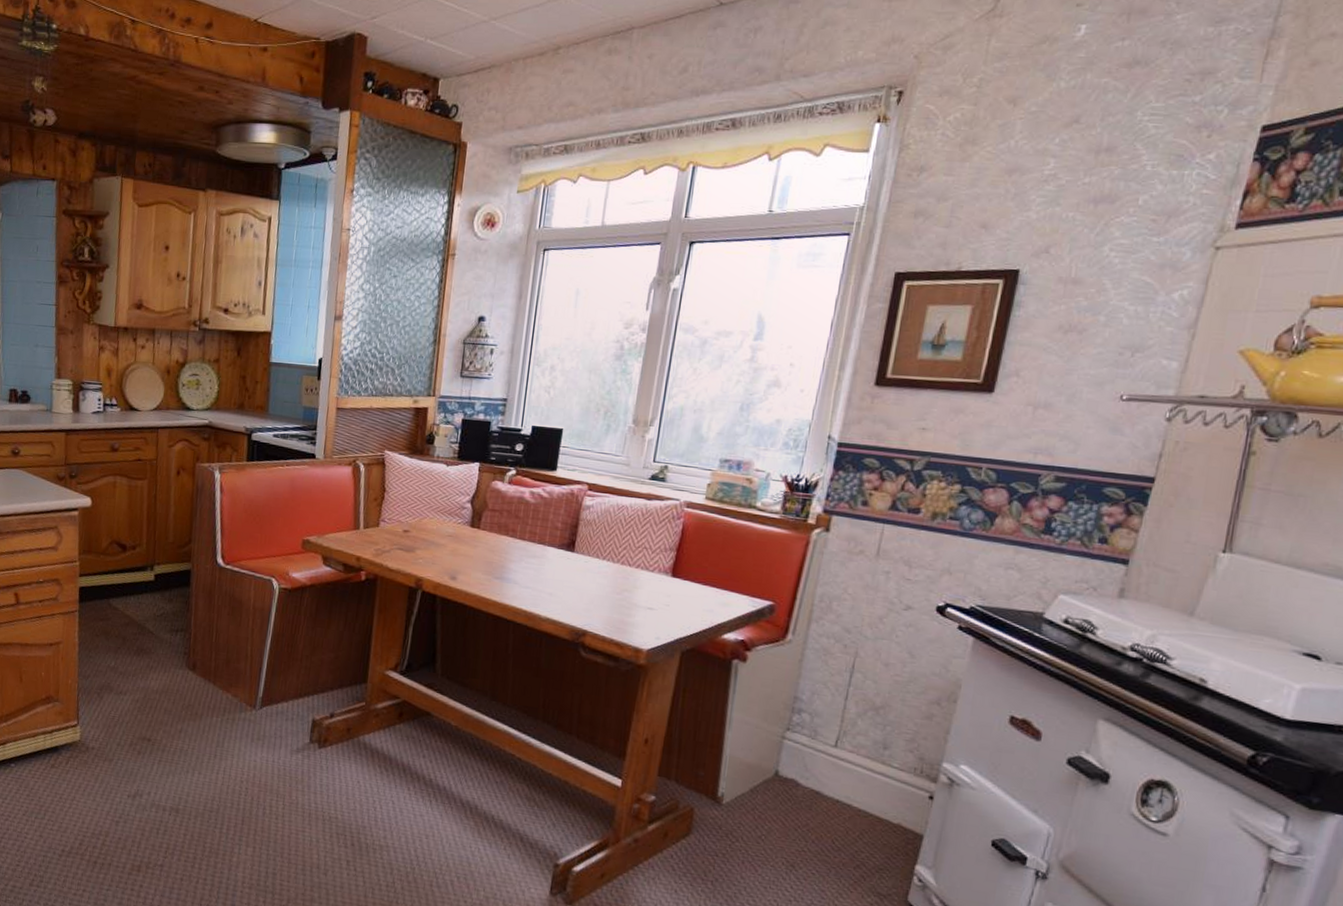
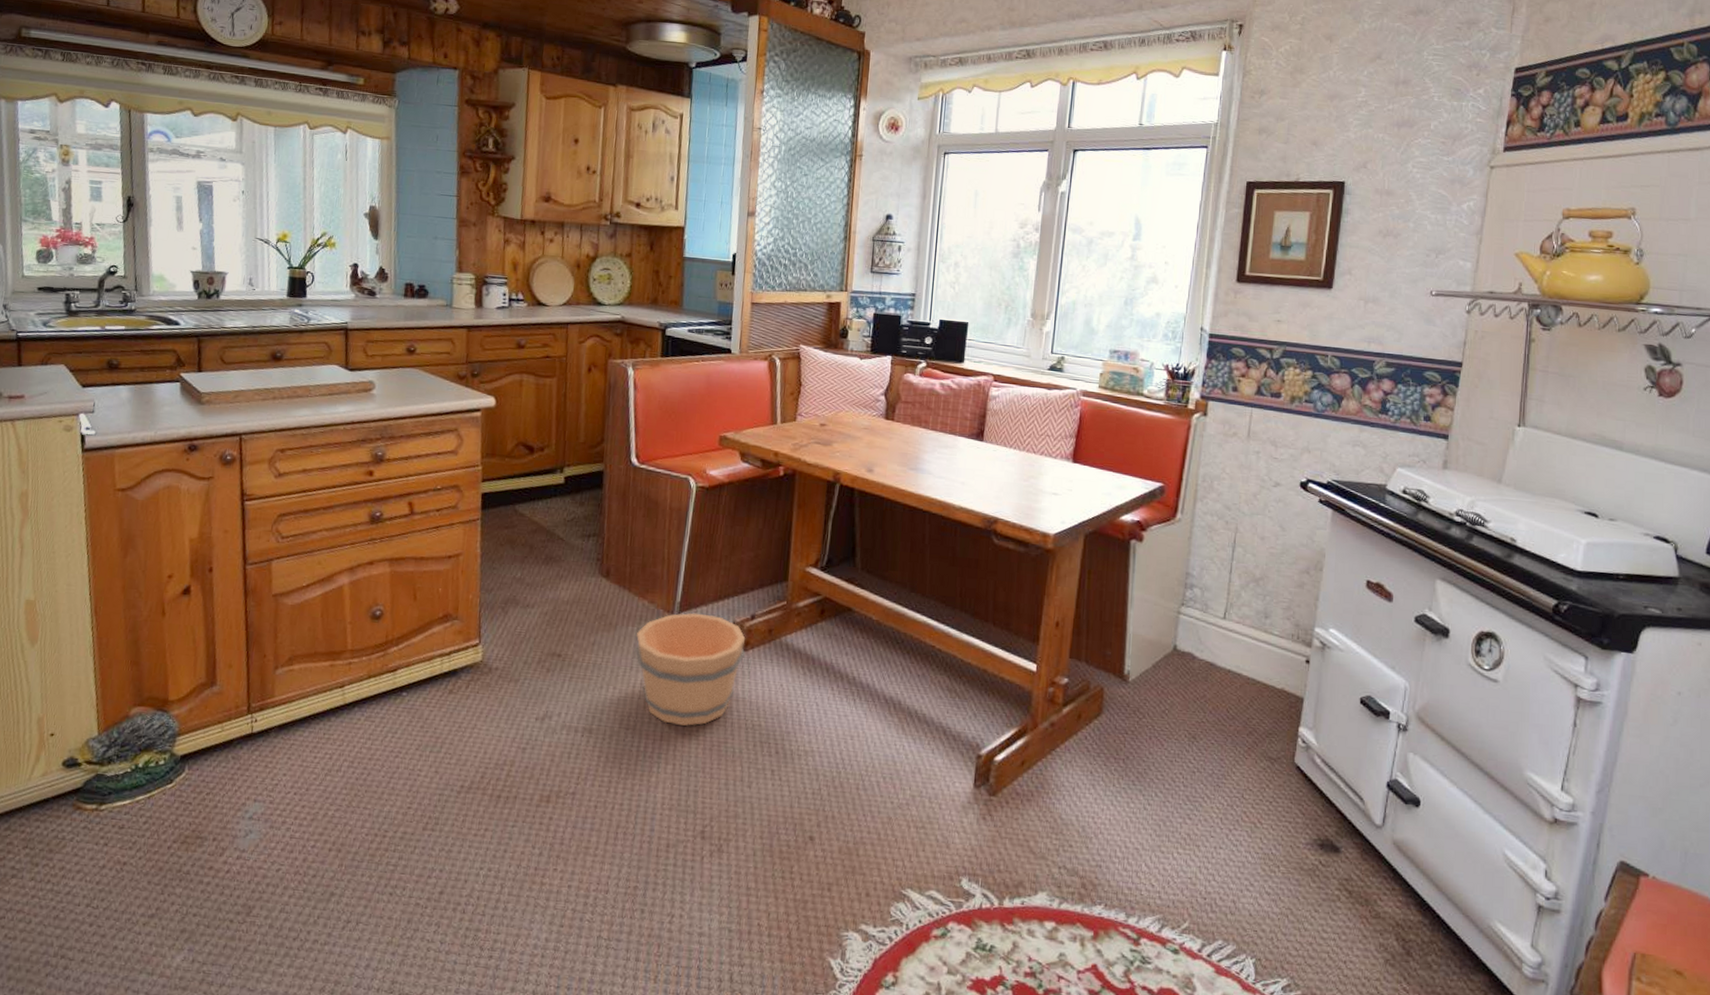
bucket: none [219,707,325,813] -> present [635,612,746,726]

